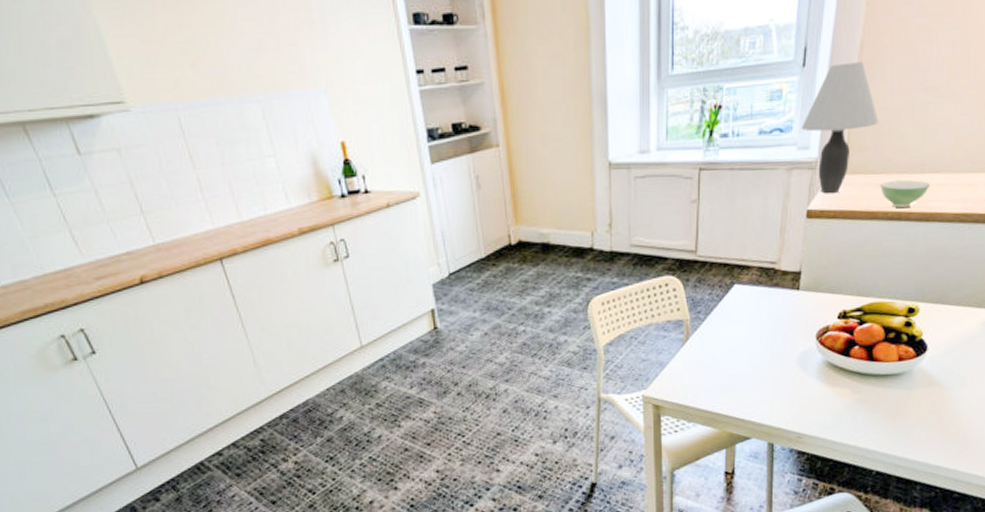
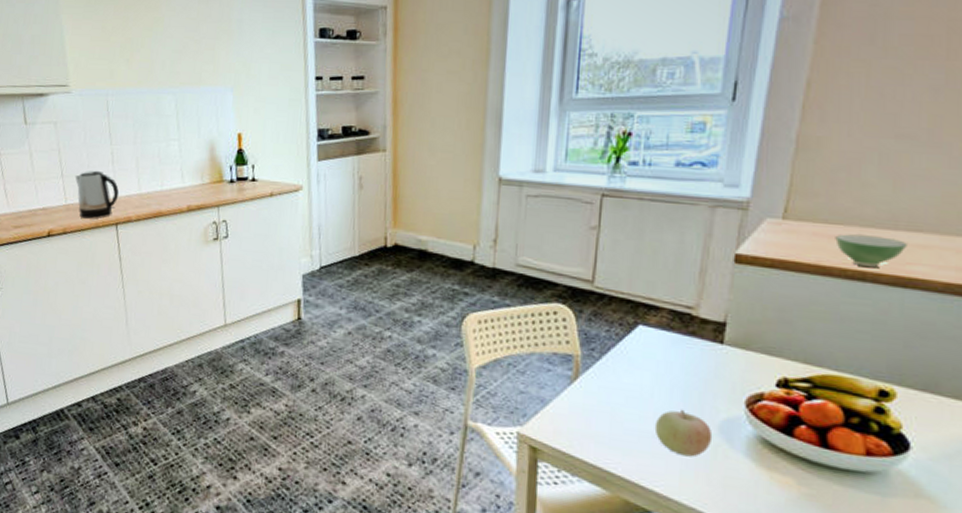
kettle: none [158,201,216,259] -> present [75,170,119,220]
fruit: none [750,350,793,388] -> present [654,409,713,457]
table lamp: present [801,62,879,193] -> none [729,100,832,239]

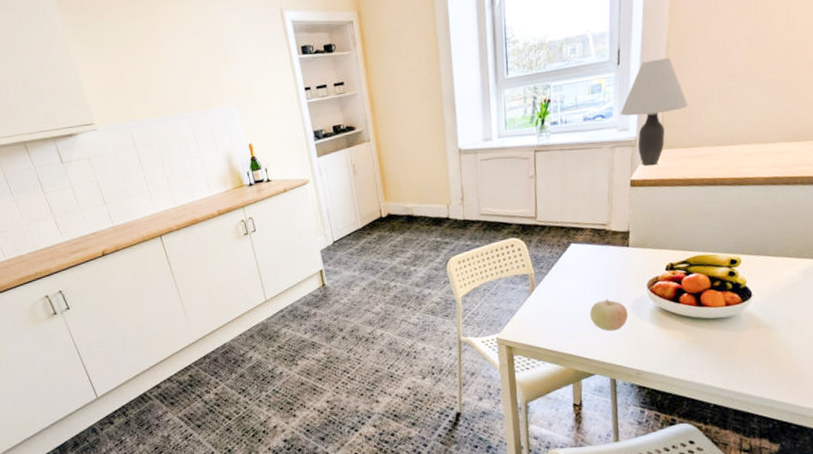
kettle: present [75,170,119,220] -> none [116,193,157,237]
table lamp: none [729,100,832,239] -> present [620,58,689,165]
bowl: present [835,234,909,268] -> none [695,151,741,175]

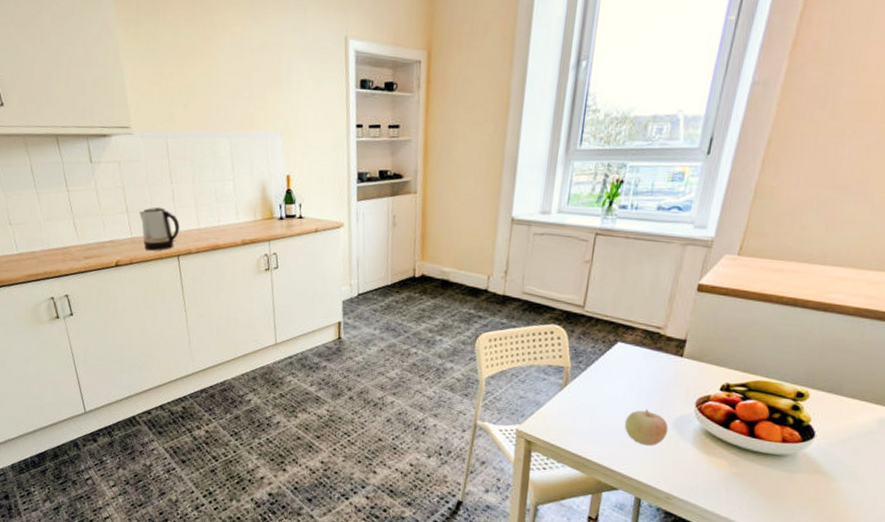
kettle: none [116,193,157,237] -> present [139,206,180,252]
table lamp: present [620,58,689,165] -> none [700,155,781,272]

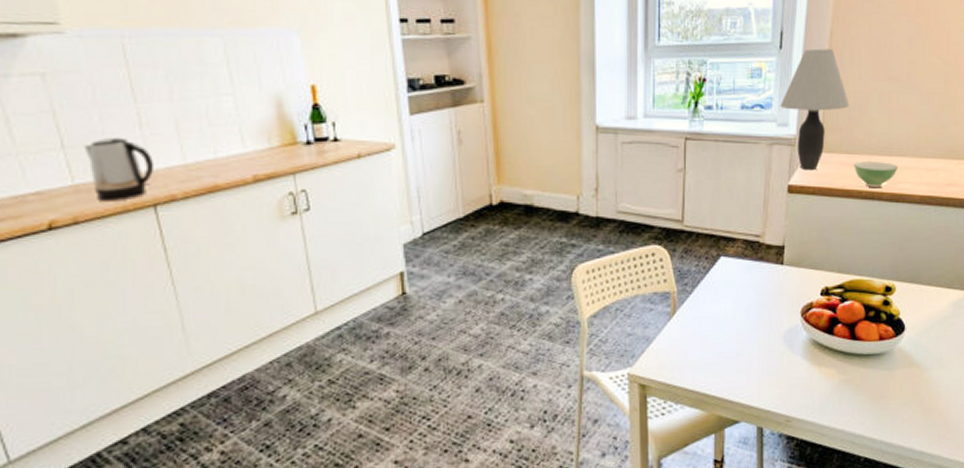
fruit: present [624,409,669,446] -> none [737,326,780,367]
table lamp: none [700,155,781,272] -> present [780,48,850,169]
bowl: none [777,268,832,296] -> present [854,162,899,188]

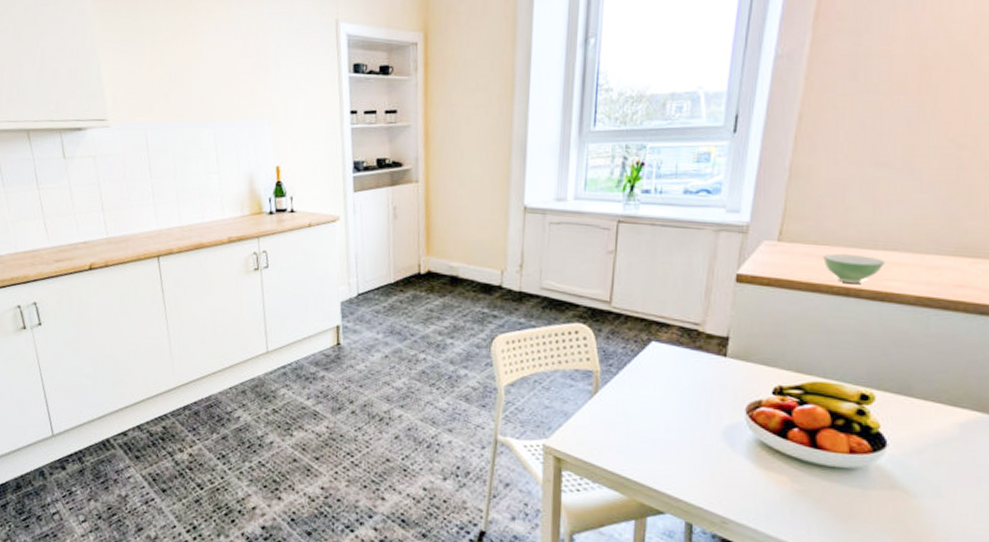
kettle: present [83,137,153,203] -> none [115,203,160,253]
table lamp: present [780,48,850,169] -> none [731,132,821,259]

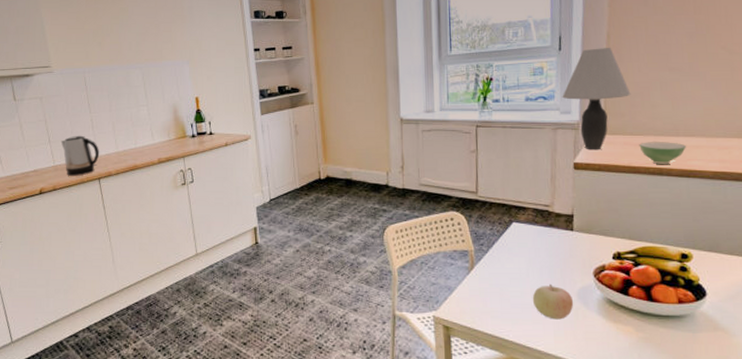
kettle: none [115,203,160,253] -> present [60,135,99,177]
fruit: none [666,417,718,461] -> present [532,283,574,320]
table lamp: none [731,132,821,259] -> present [562,48,631,149]

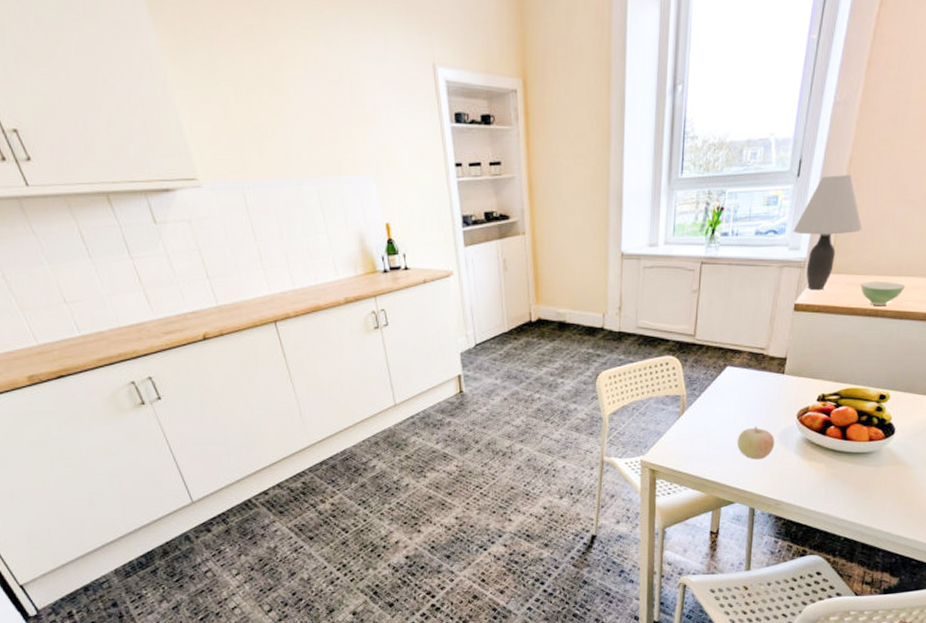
kettle: present [60,135,99,177] -> none [222,269,272,320]

